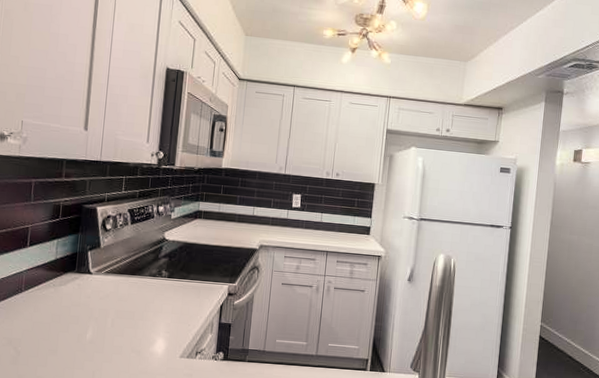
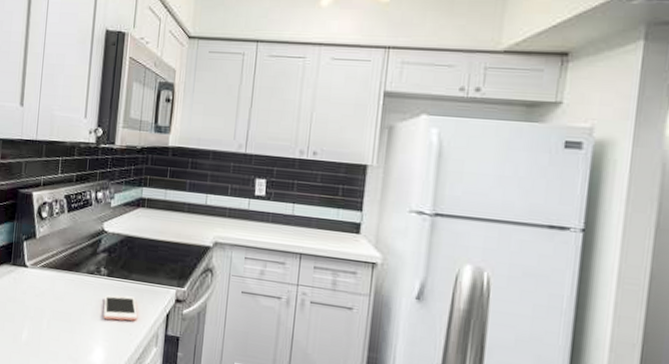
cell phone: none [164,293,196,315] -> present [103,295,138,321]

